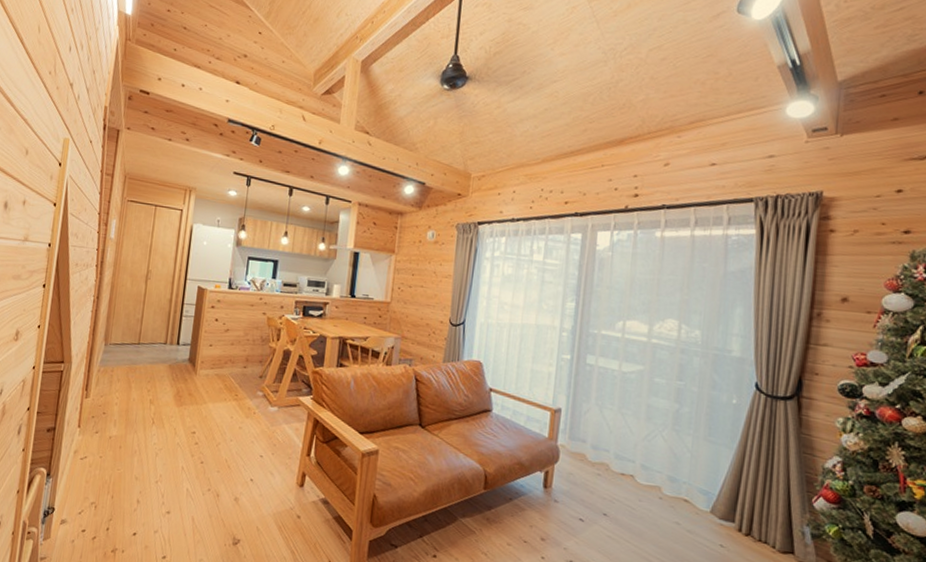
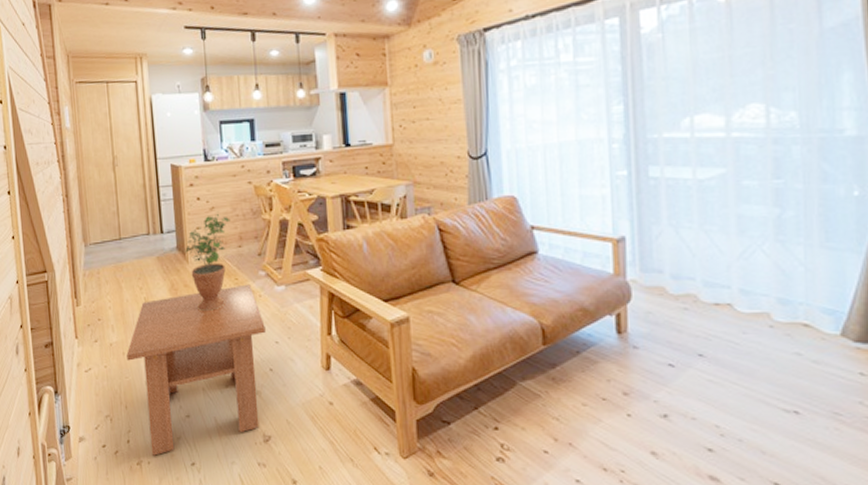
coffee table: none [122,401,254,545] -> present [126,284,266,456]
potted plant: none [195,333,241,421] -> present [185,211,230,312]

